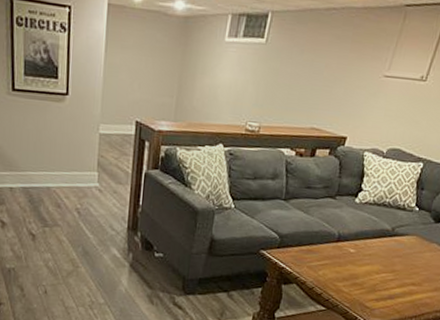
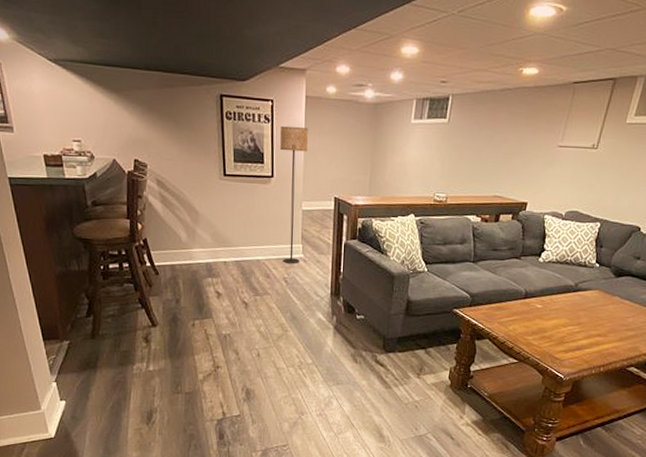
floor lamp: none [76,36,109,194] -> present [280,126,308,264]

